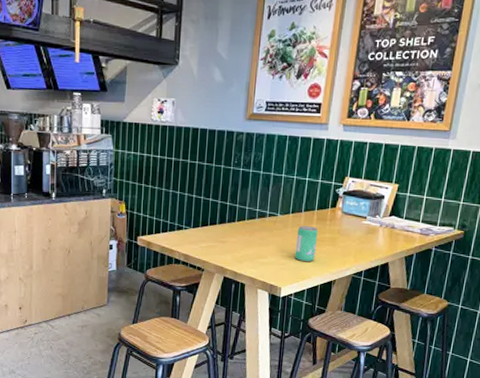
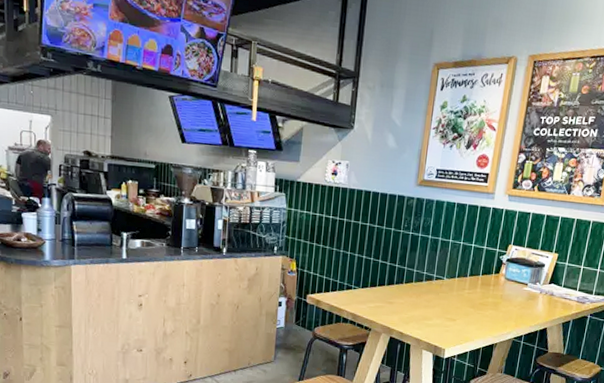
beverage can: present [294,226,318,262] -> none [459,290,482,325]

